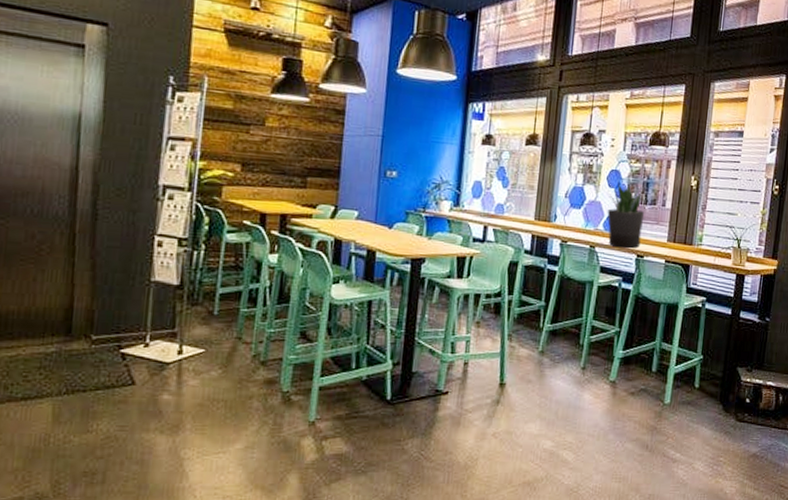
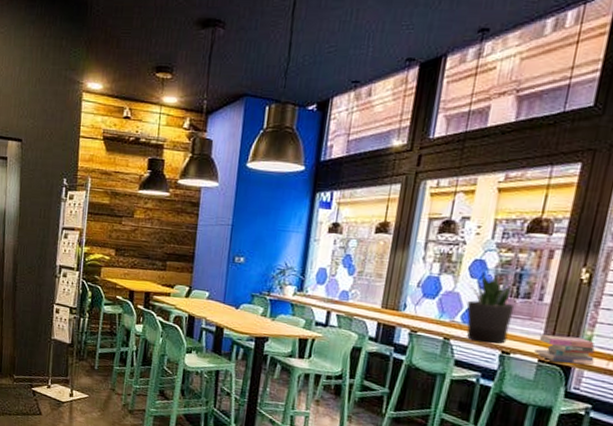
books: none [662,237,705,262] -> present [534,334,595,365]

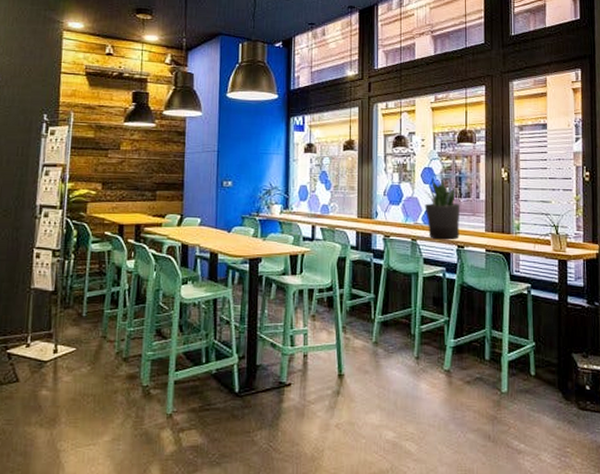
books: present [534,334,595,365] -> none [481,226,525,250]

